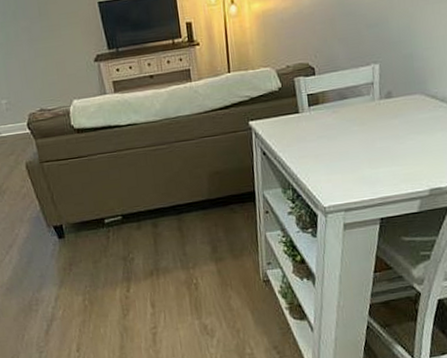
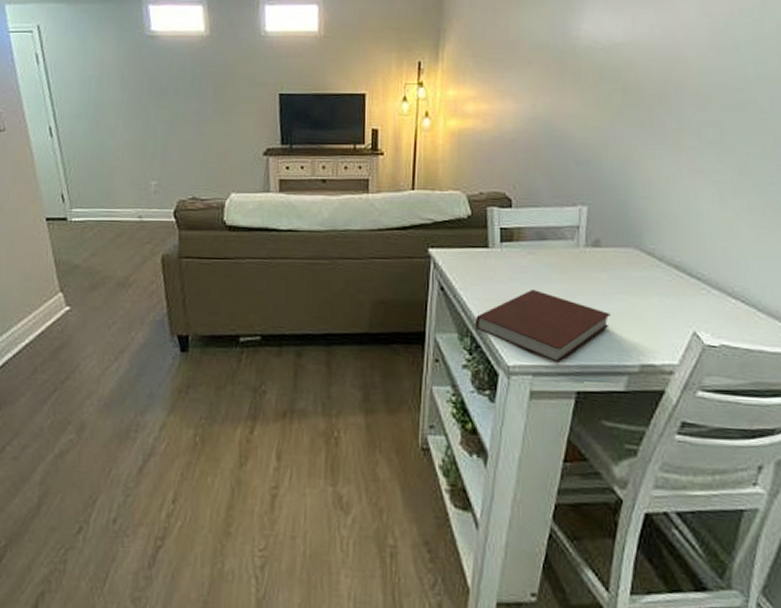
notebook: none [294,141,404,199] -> present [474,289,610,363]

